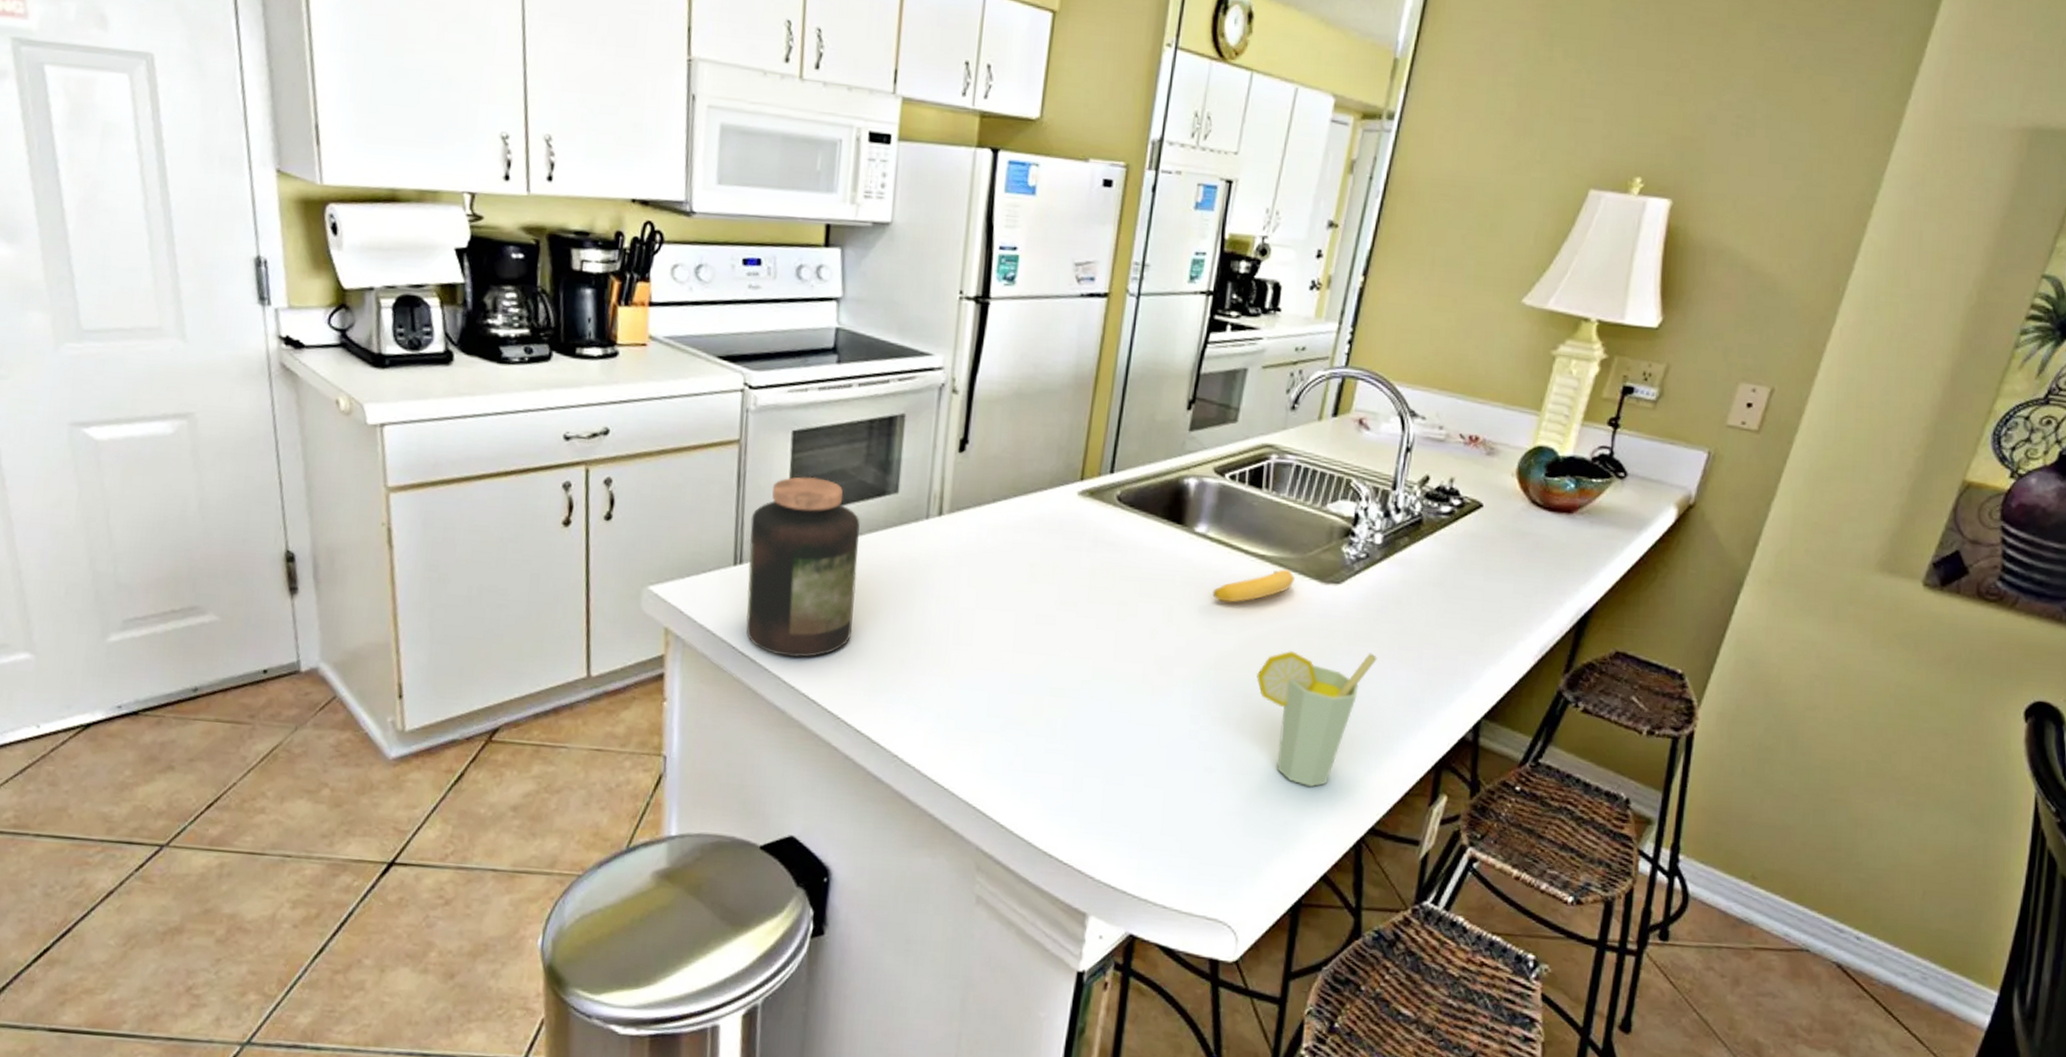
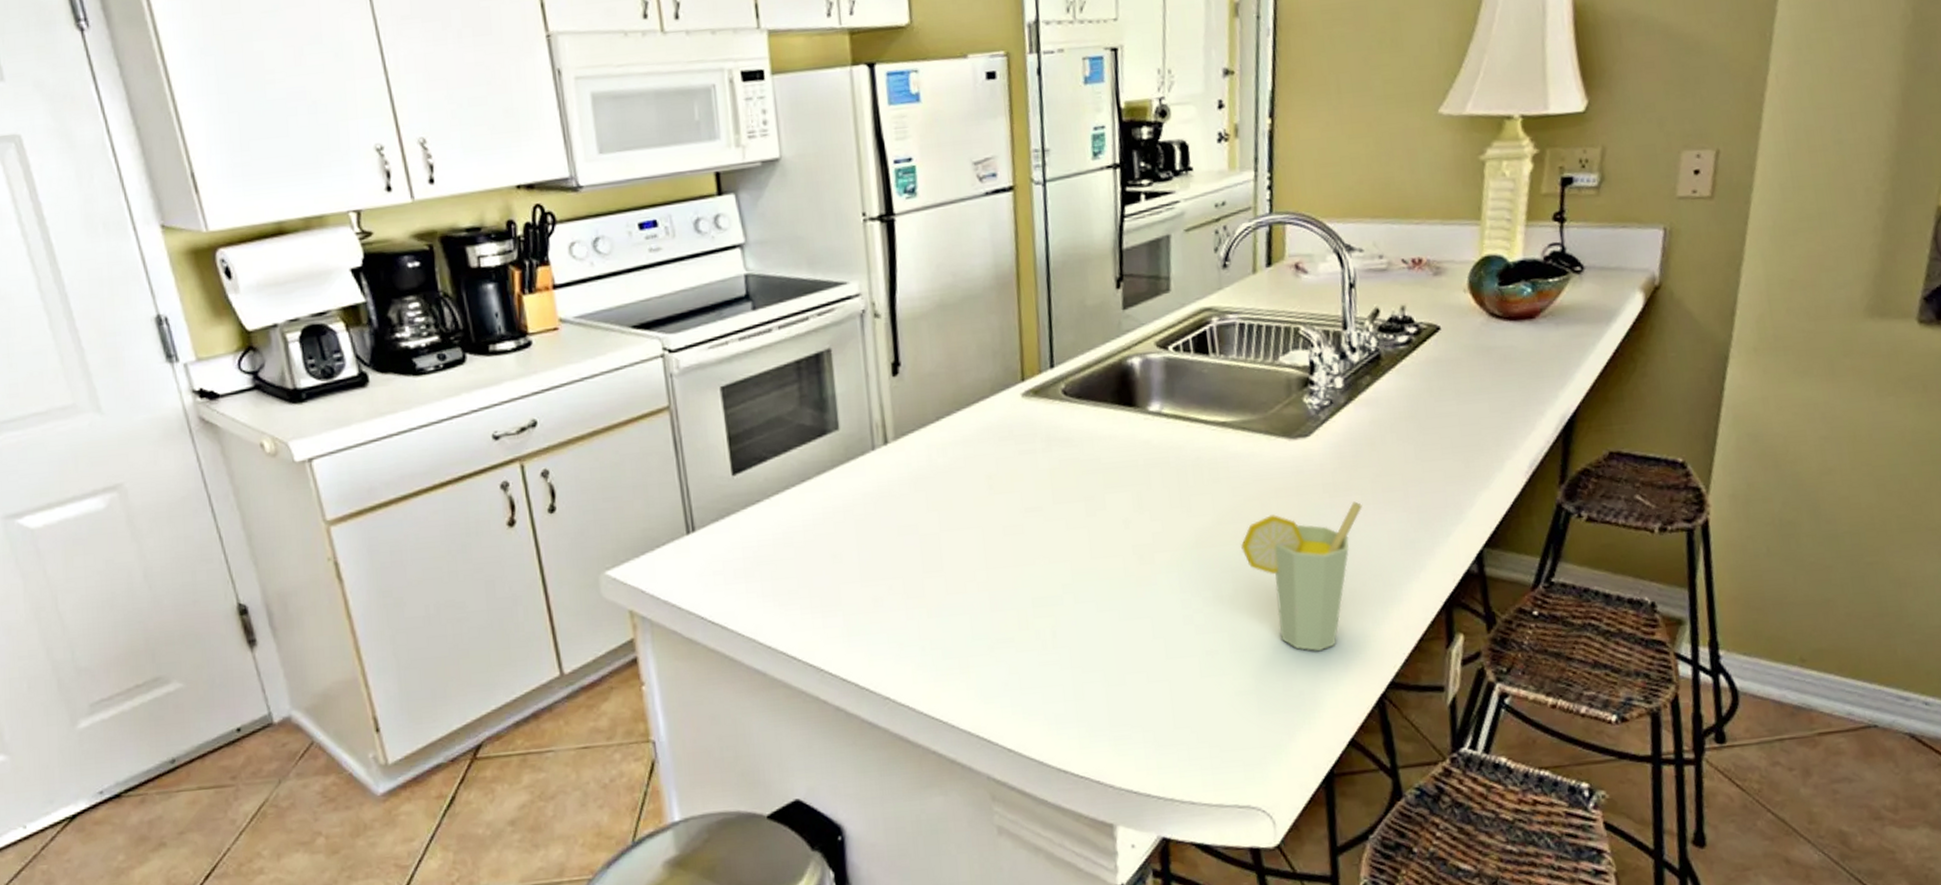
jar: present [746,476,860,658] -> none [695,429,819,618]
banana: present [1212,569,1295,603] -> none [1179,432,1261,478]

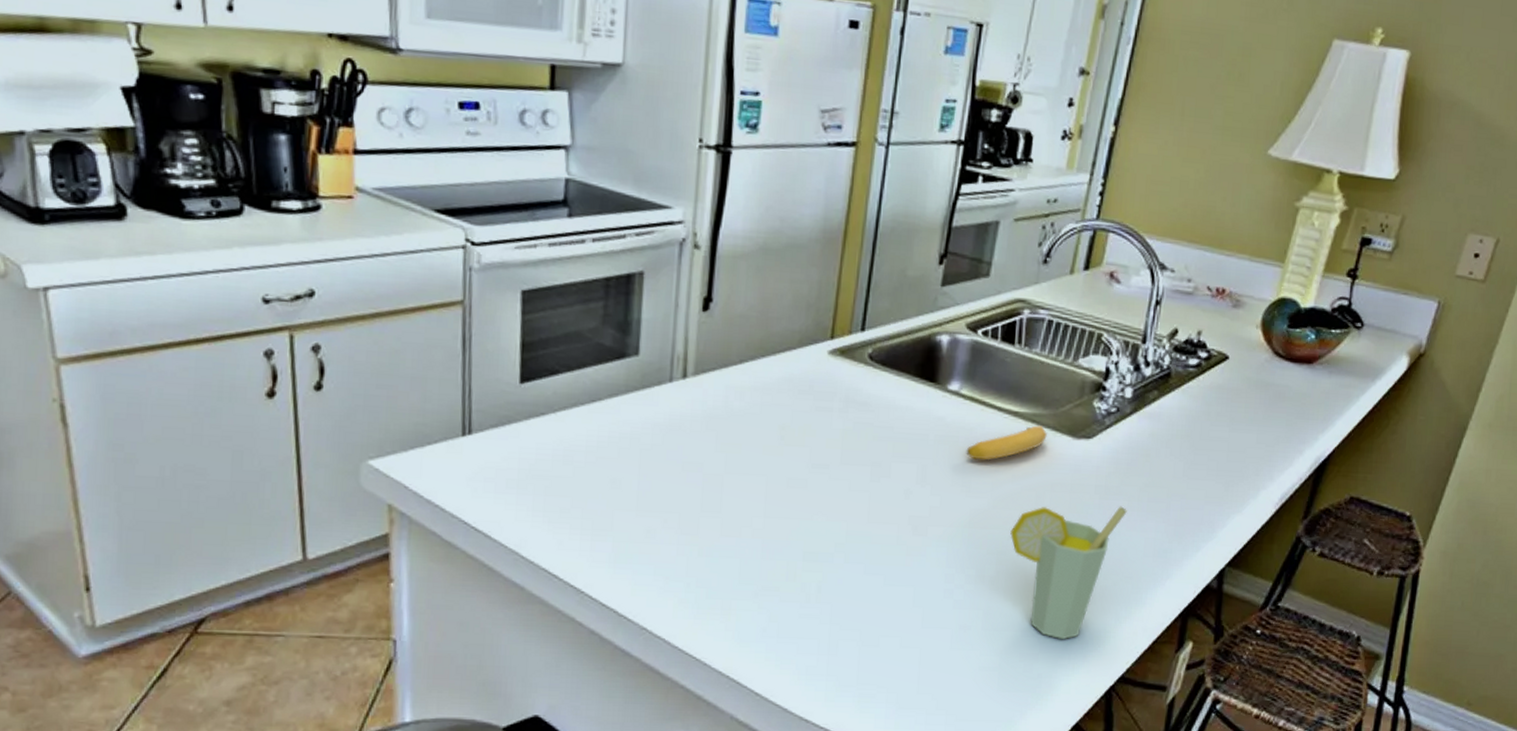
banana: none [1179,432,1261,478] -> present [966,425,1047,461]

